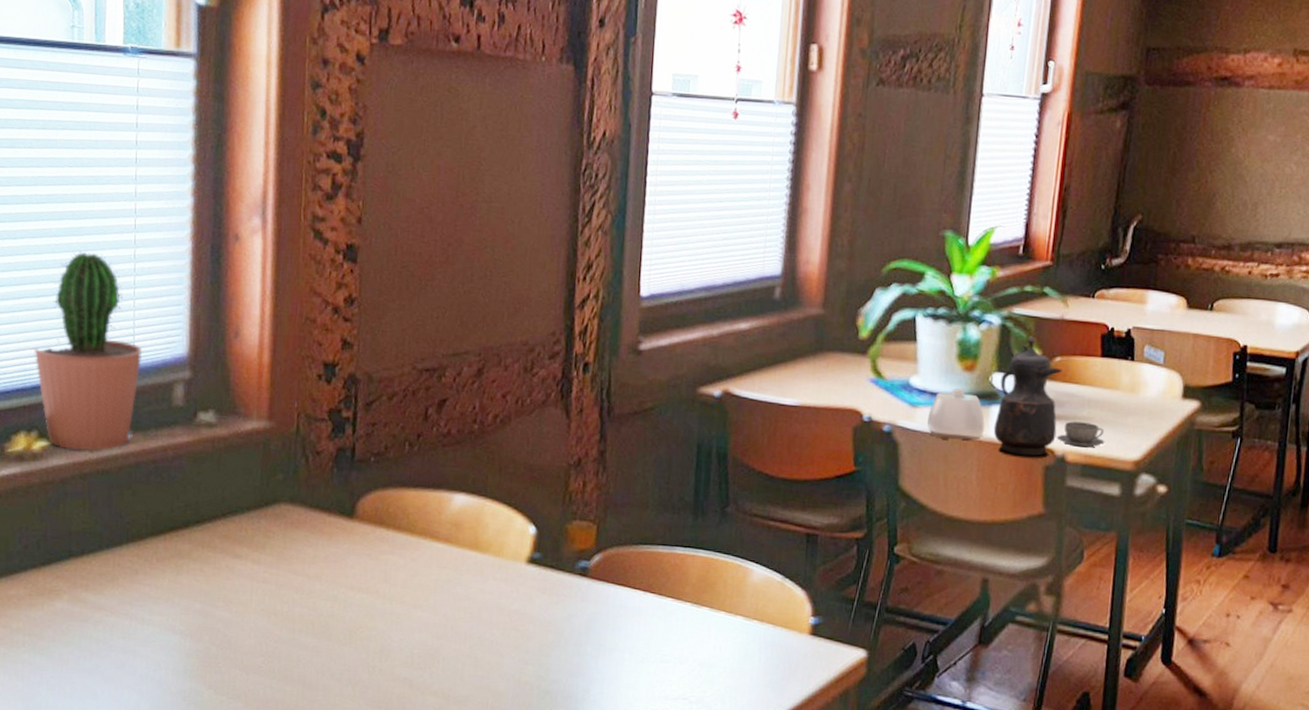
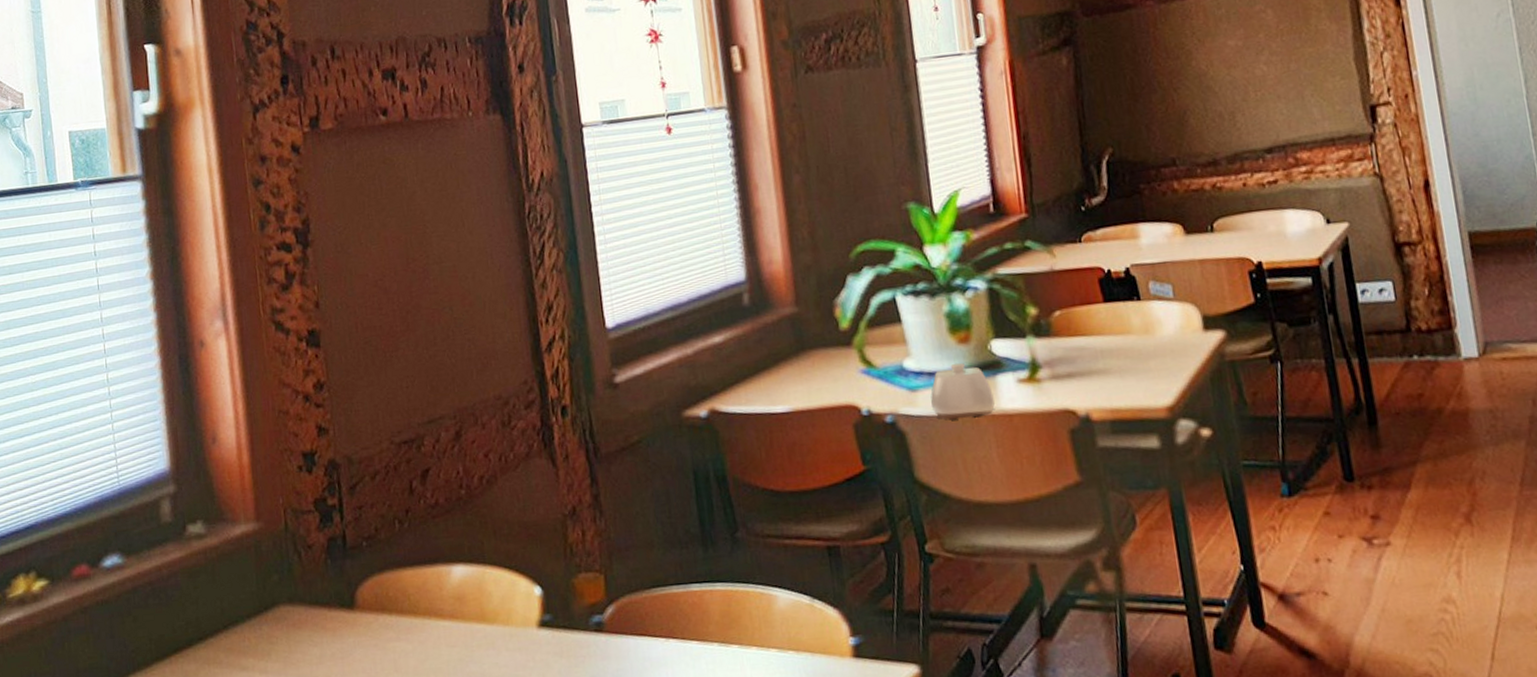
potted cactus: present [33,251,142,451] -> none [22,384,127,585]
coffeepot: present [993,336,1063,459] -> none [1000,294,1075,426]
teacup: present [1056,421,1105,448] -> none [1075,374,1130,403]

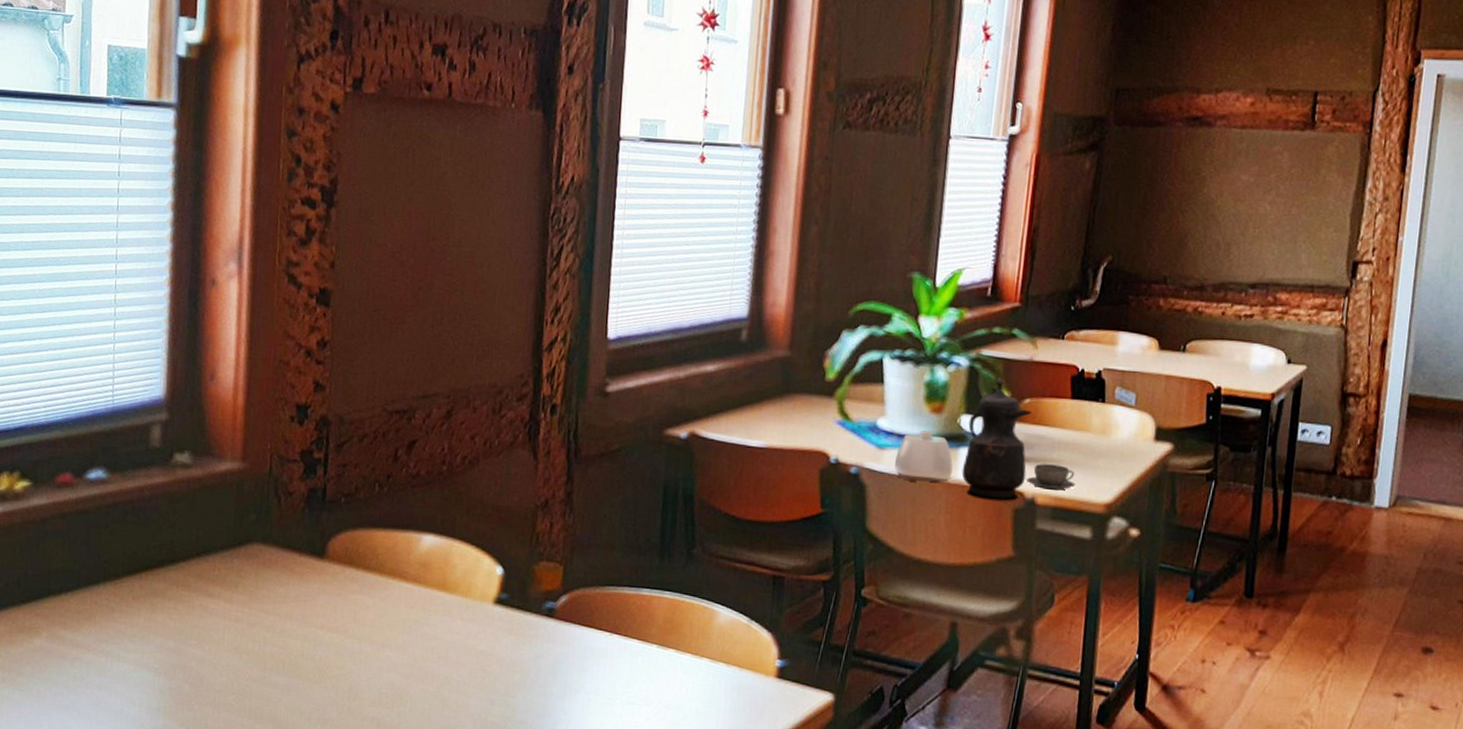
coffeepot: none [1000,294,1075,426] -> present [961,378,1032,502]
teacup: none [1075,374,1130,403] -> present [1026,463,1076,490]

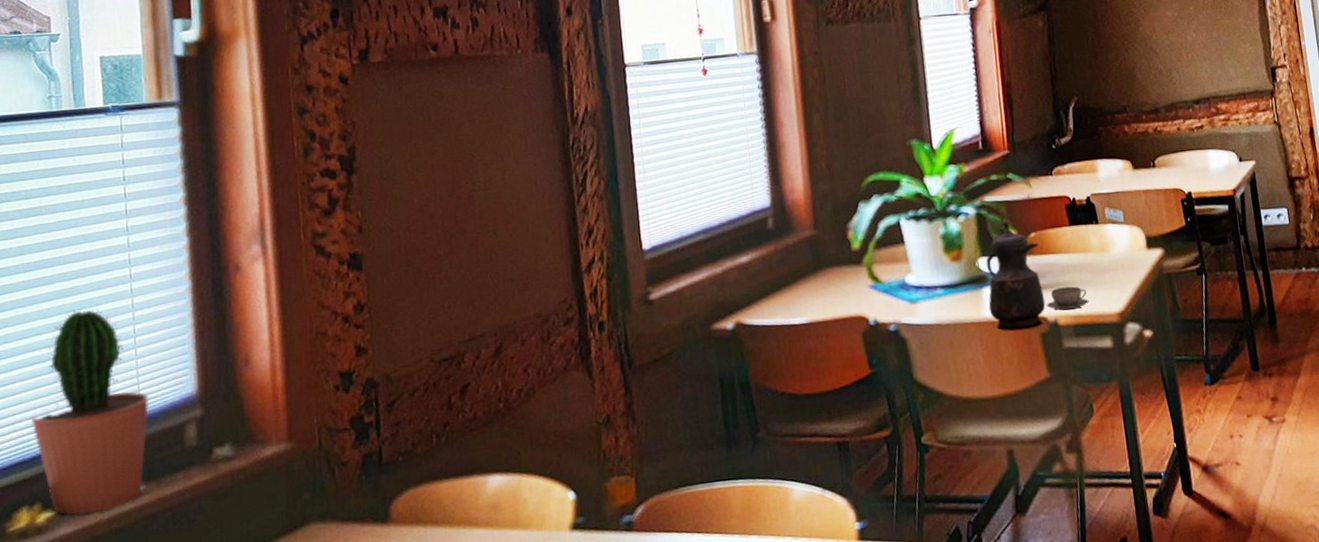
potted cactus: none [16,296,121,491] -> present [30,309,149,515]
sugar bowl: present [895,430,953,484] -> none [928,277,981,328]

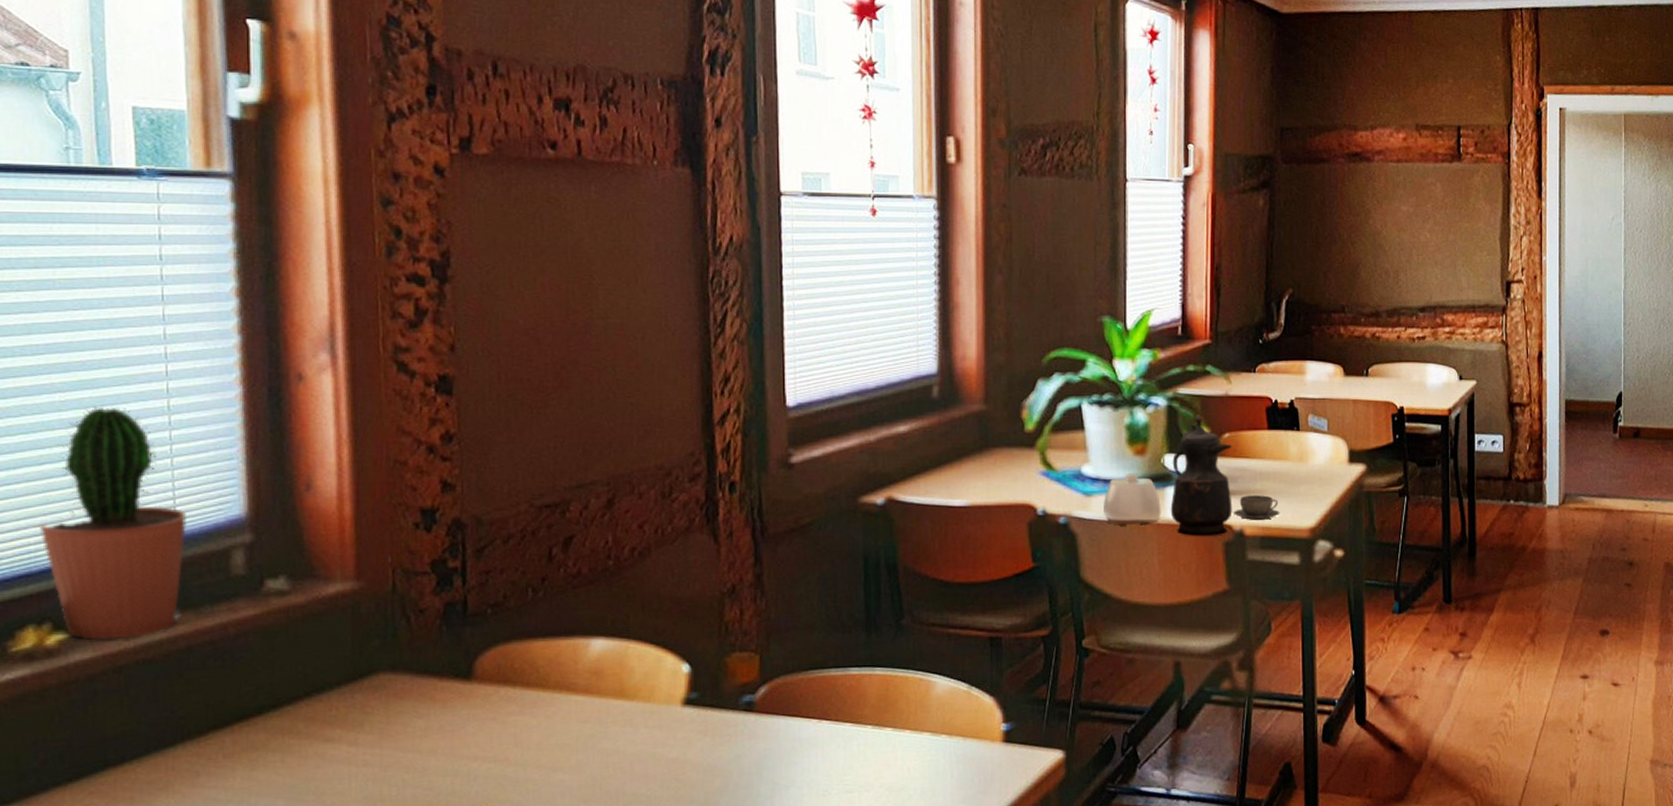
sugar bowl: none [928,277,981,328] -> present [1104,472,1161,526]

